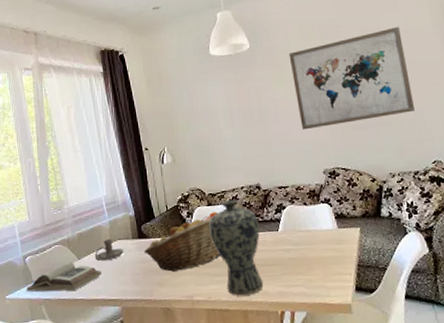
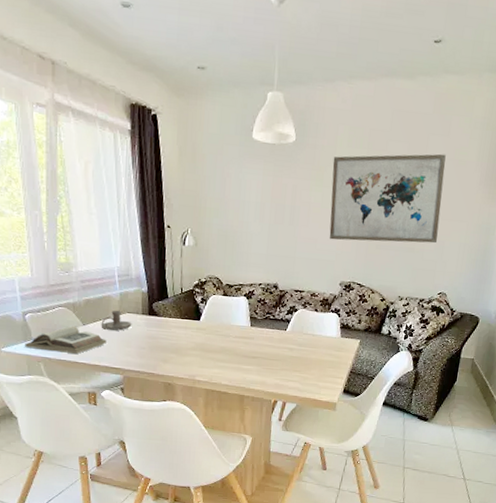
fruit basket: present [144,208,227,272] -> none [153,301,241,352]
vase: present [208,200,264,296] -> none [220,294,270,383]

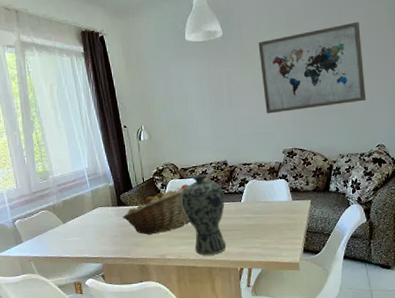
book: present [25,325,107,354] -> none [17,225,85,251]
candle holder: present [101,310,132,331] -> none [78,205,105,225]
fruit basket: none [153,301,241,352] -> present [123,181,197,235]
vase: none [220,294,270,383] -> present [180,174,226,255]

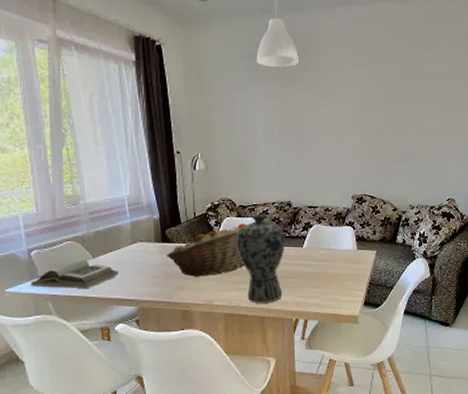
book: none [17,225,85,251] -> present [31,259,119,288]
wall art: present [258,21,367,114] -> none [336,69,442,155]

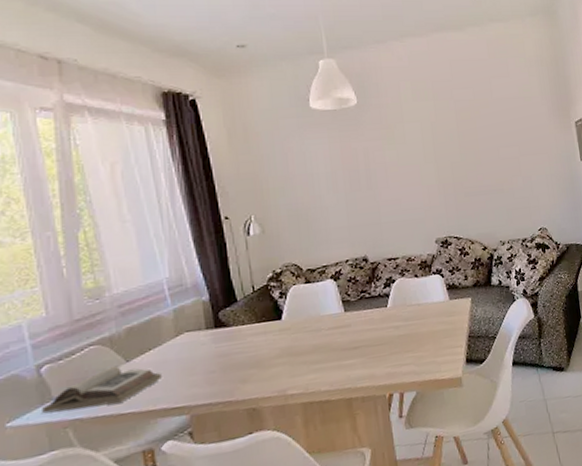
fruit basket: present [167,221,256,277] -> none [222,285,329,365]
vase: present [236,214,285,303] -> none [306,275,370,383]

